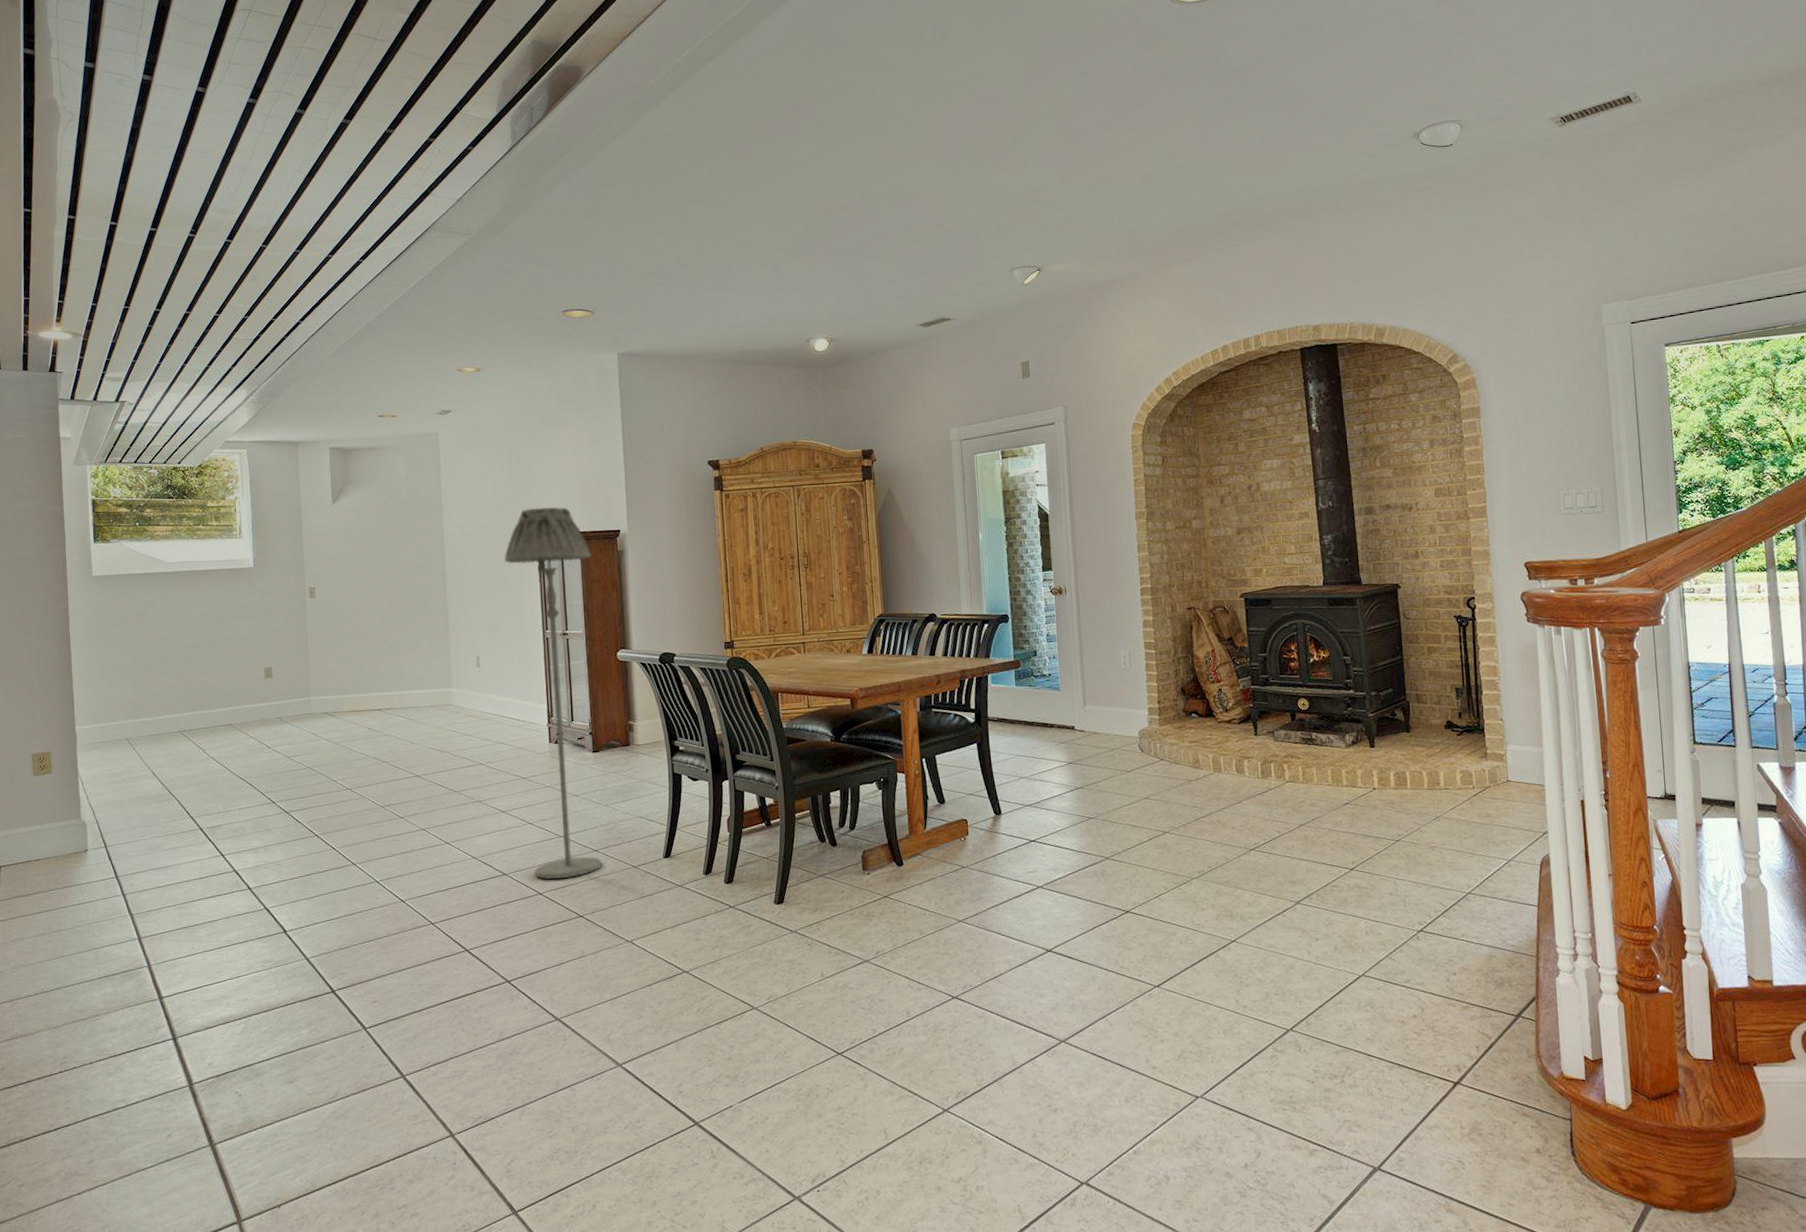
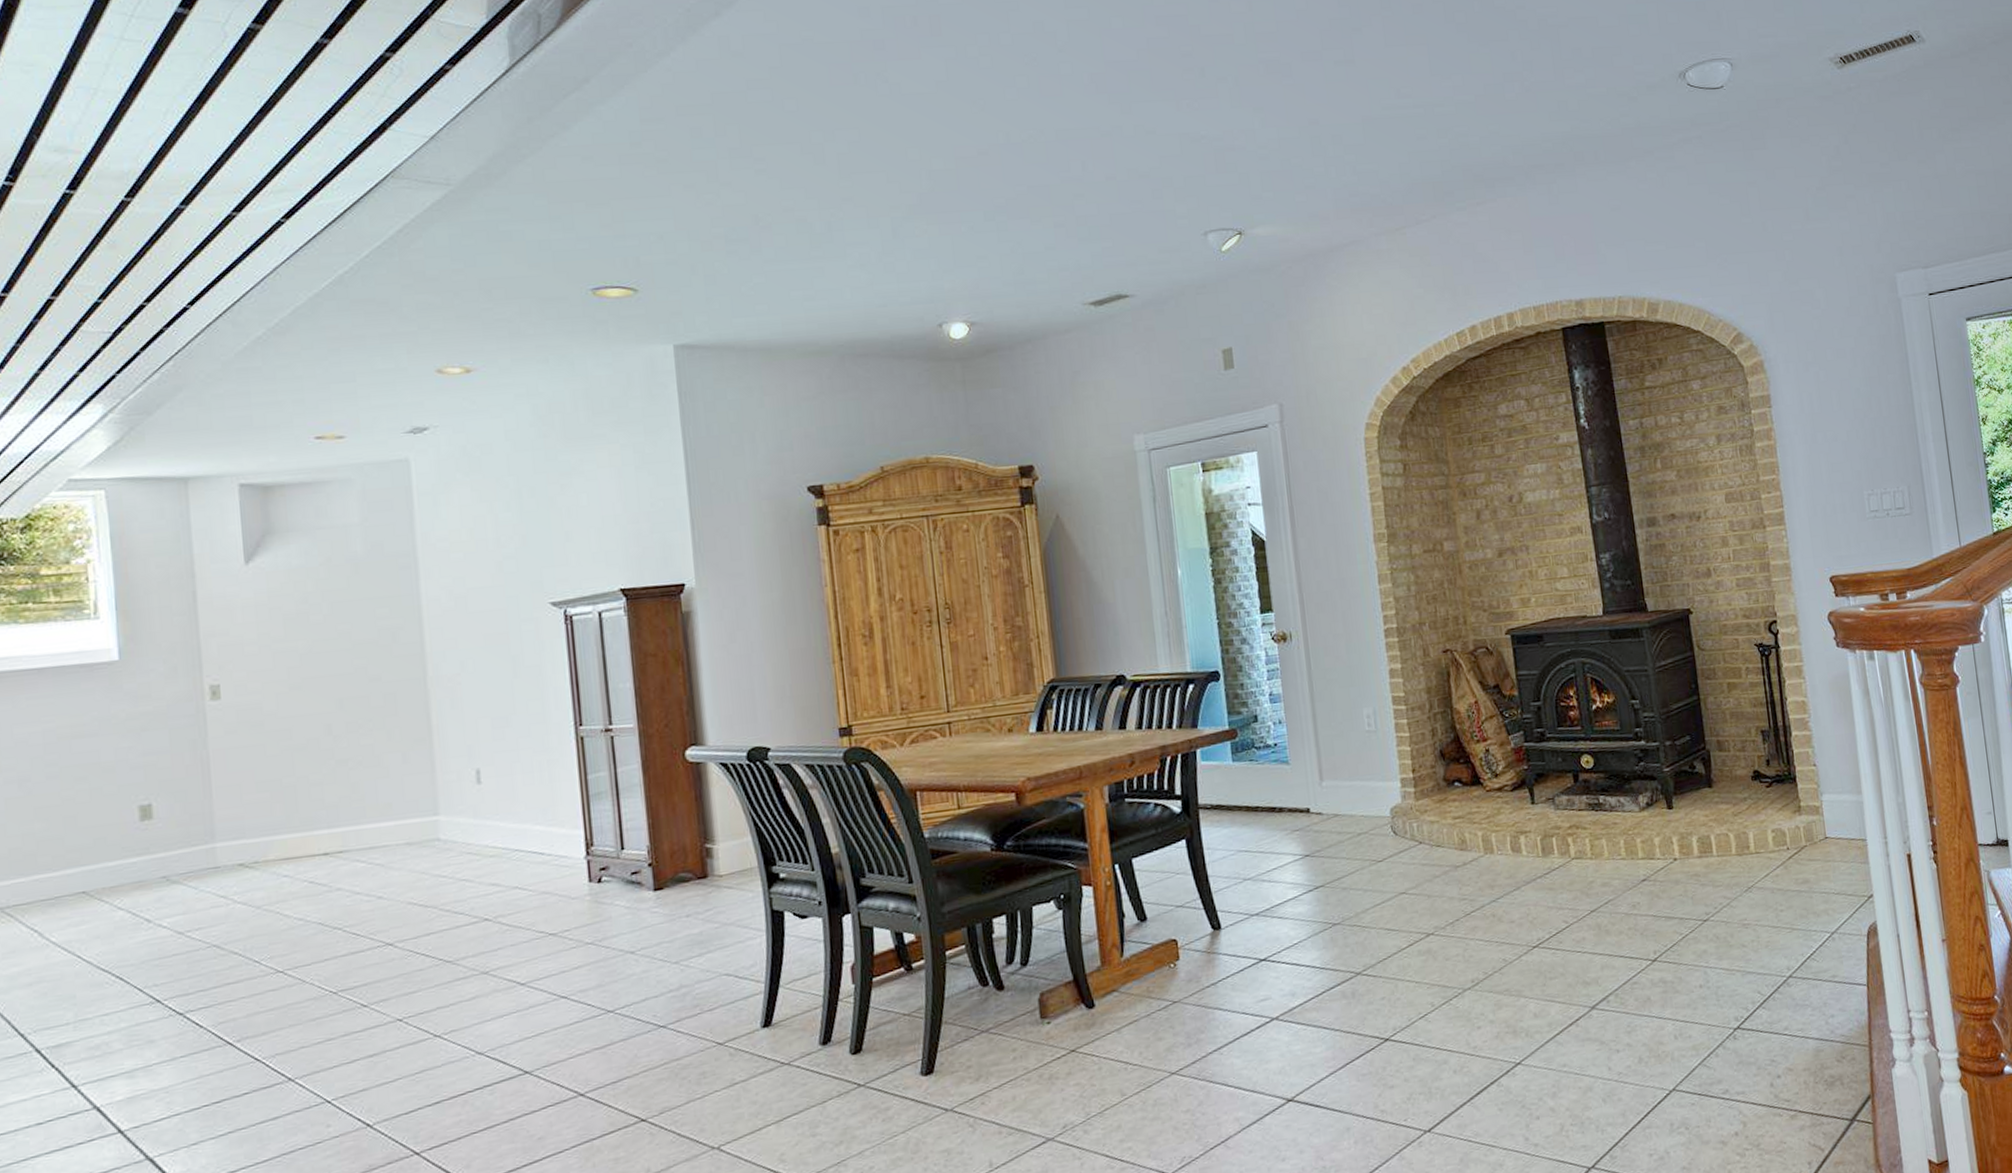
floor lamp: present [504,506,602,879] -> none [514,555,672,1074]

